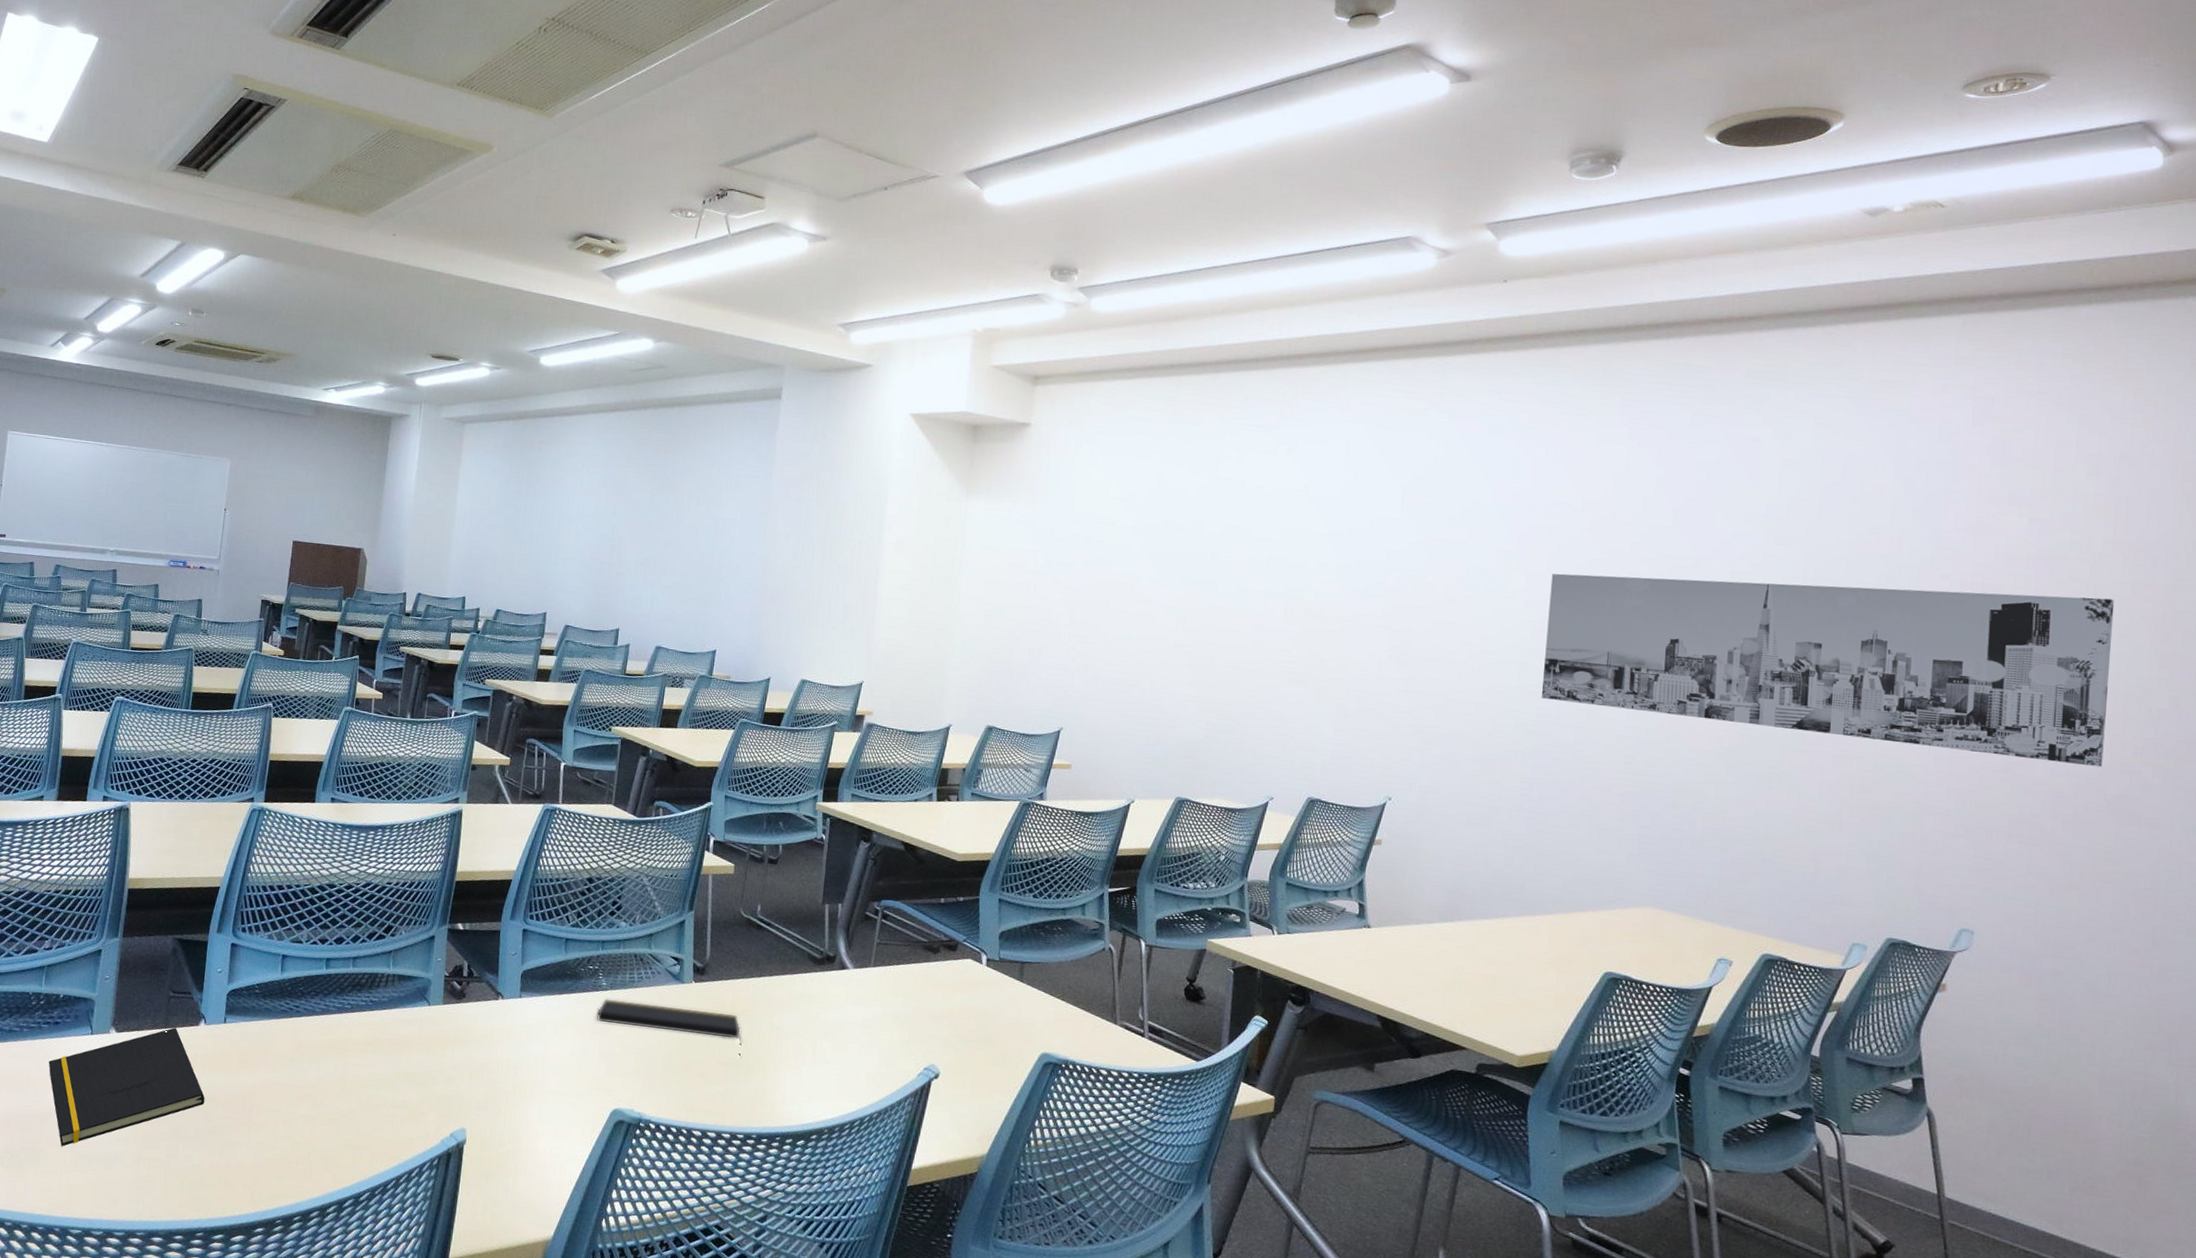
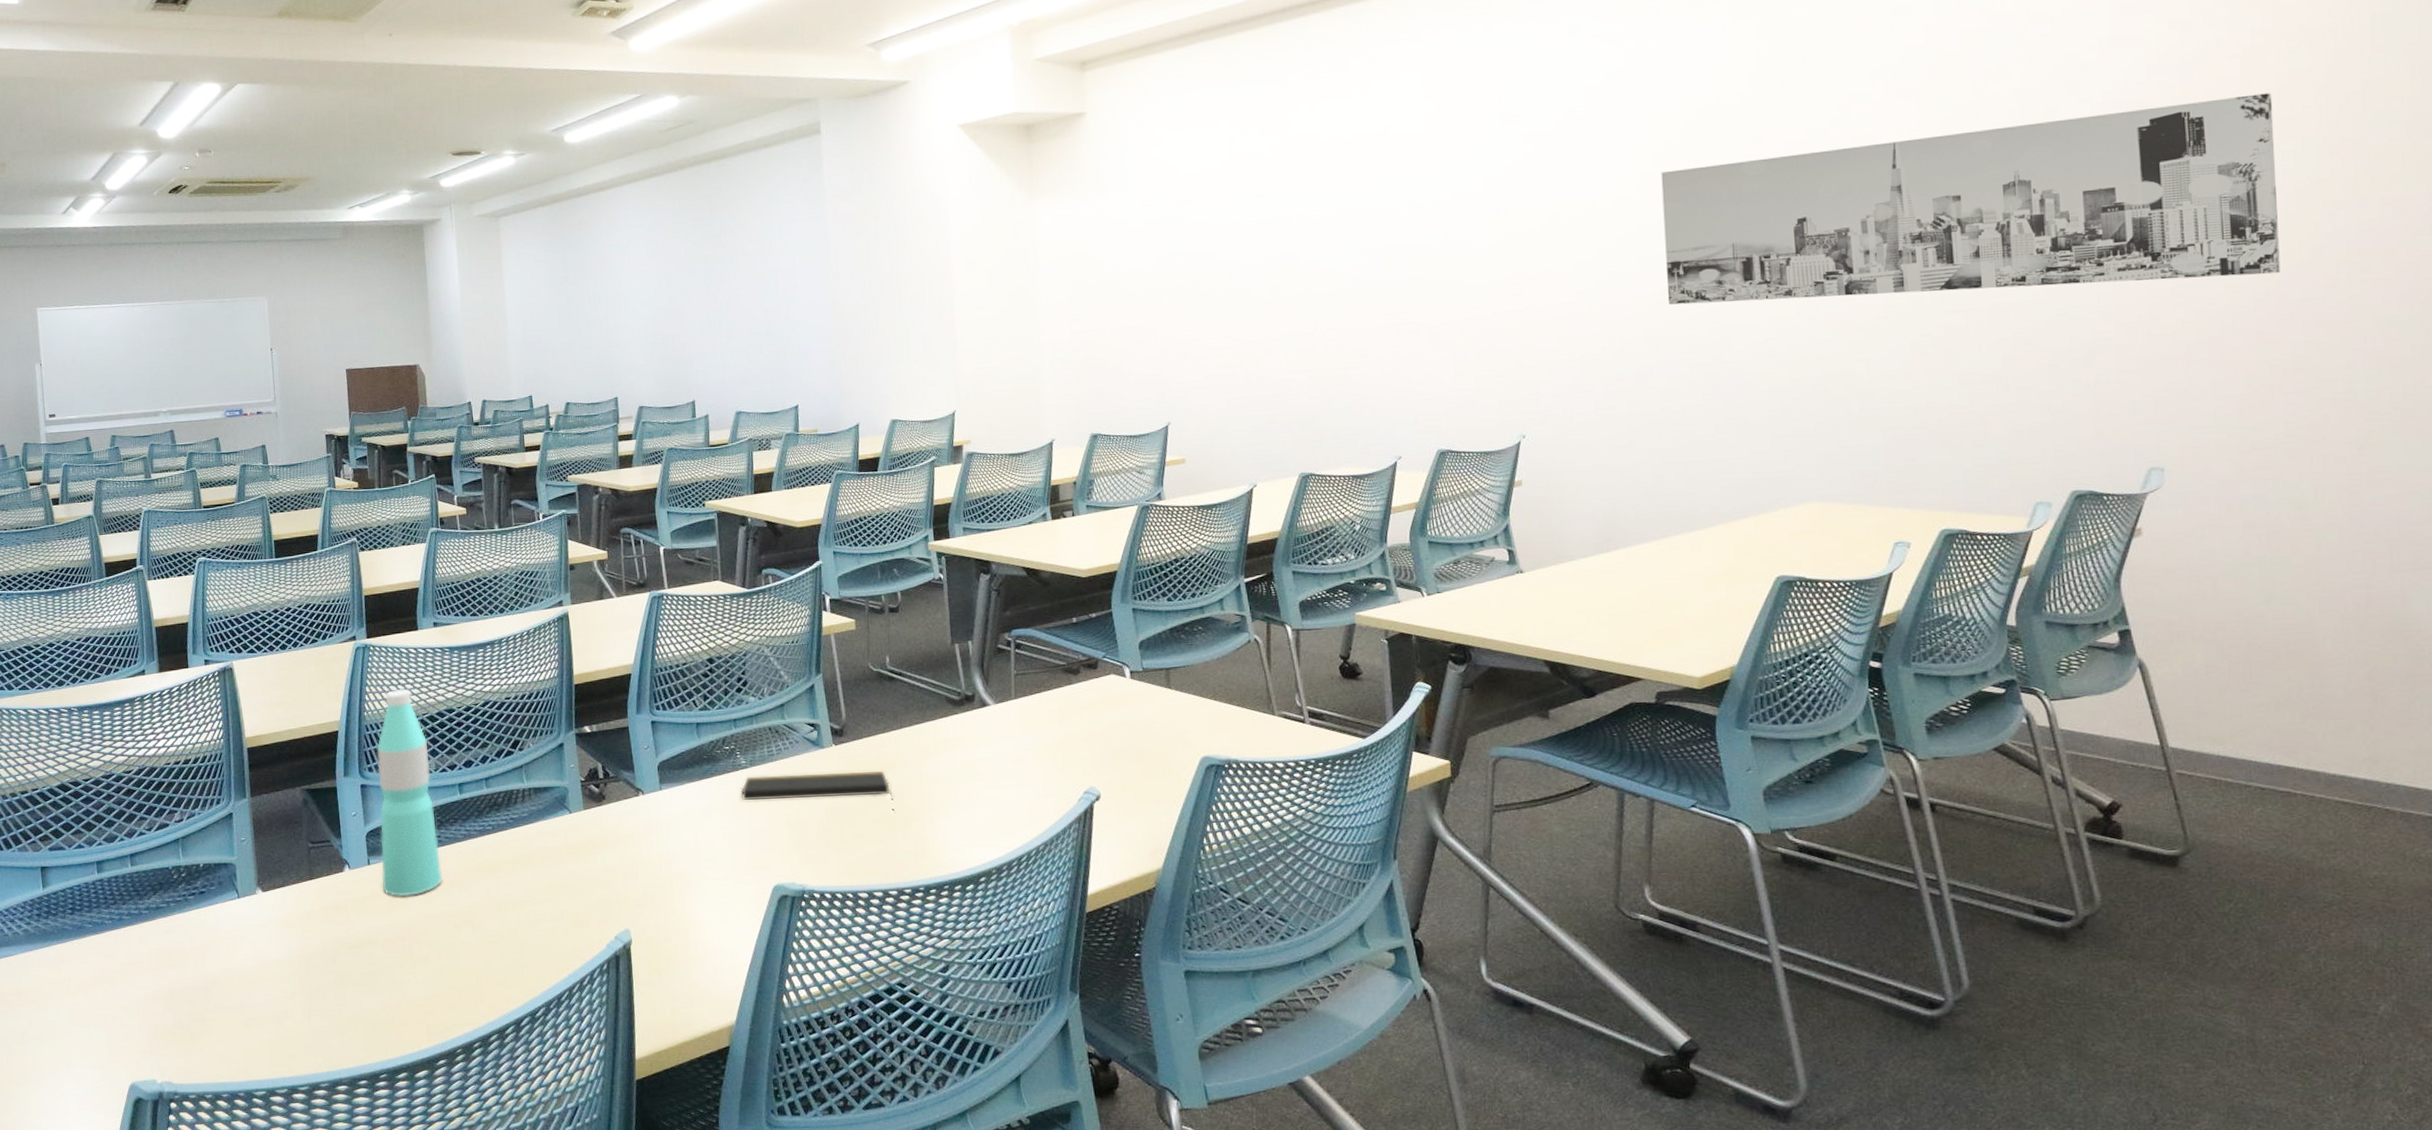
notepad: present [48,1027,205,1146] -> none [201,878,364,1012]
water bottle: none [233,856,305,1061] -> present [377,688,443,897]

